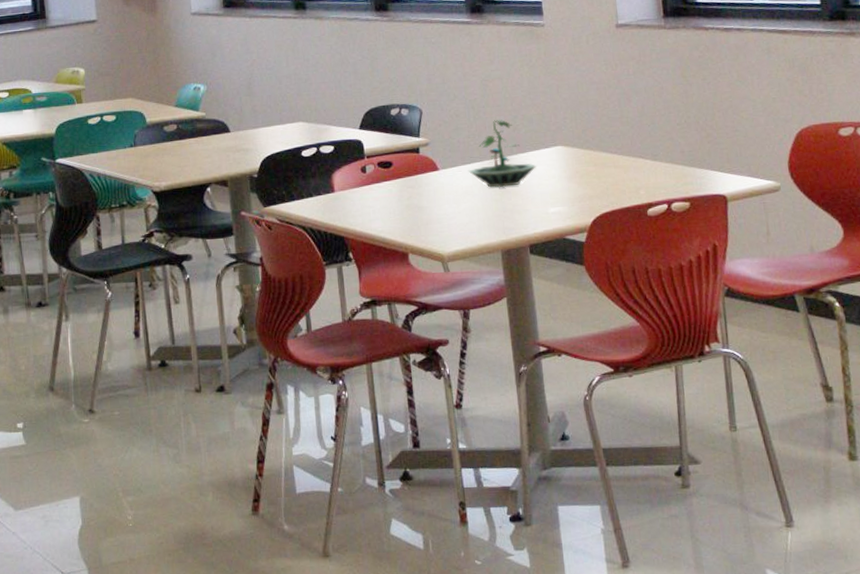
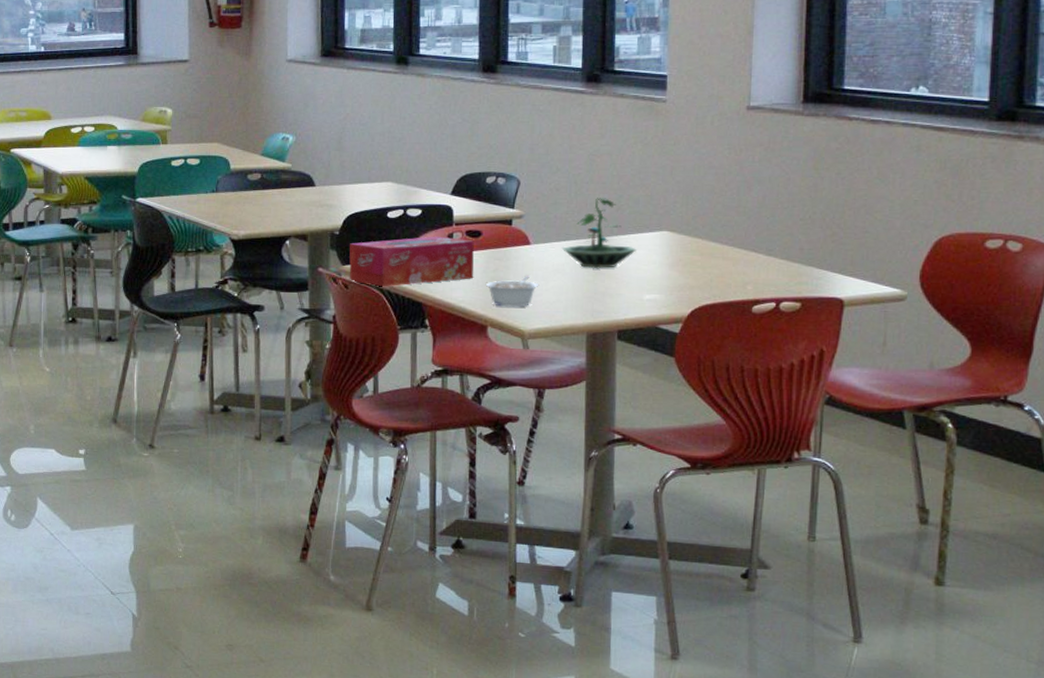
tissue box: none [269,170,390,225] -> present [349,236,474,287]
legume: none [401,200,452,233] -> present [485,276,539,307]

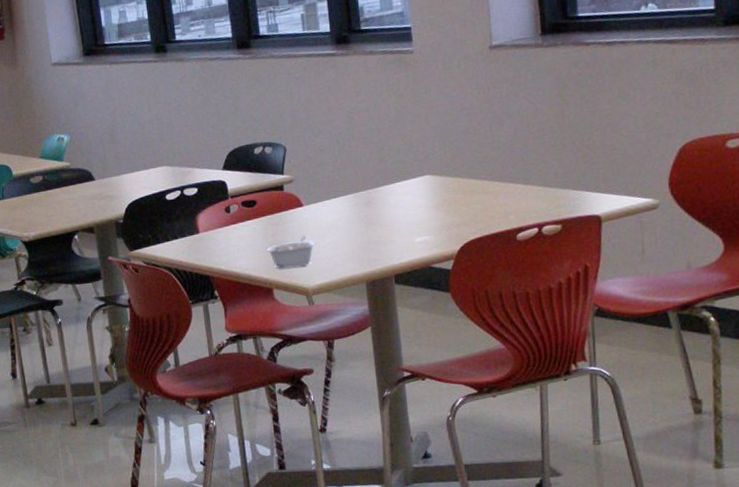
tissue box: present [349,236,474,287] -> none [135,209,255,267]
terrarium: present [561,198,636,269] -> none [332,152,403,221]

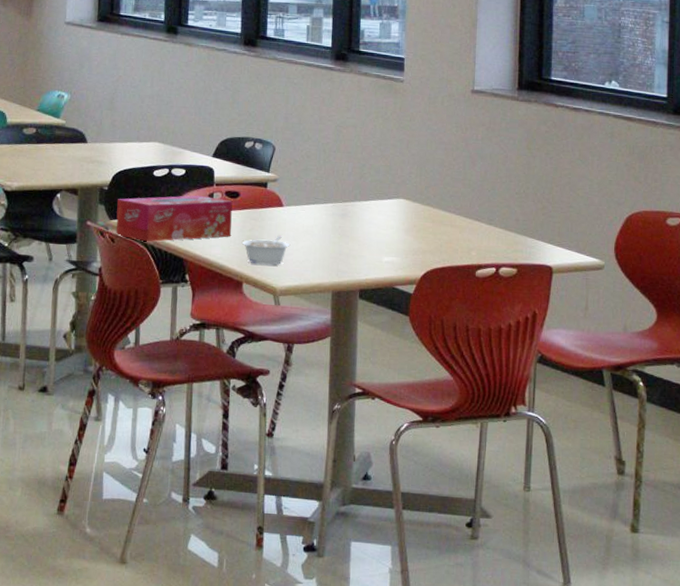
tissue box: none [135,209,255,267] -> present [116,195,233,242]

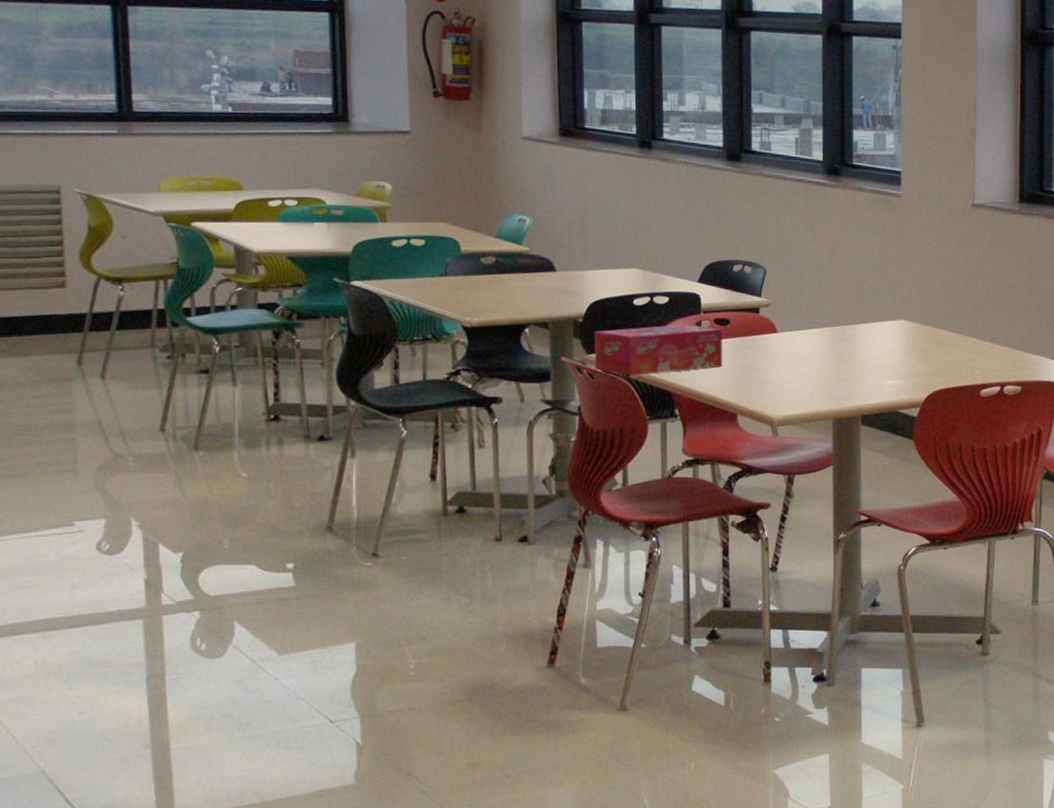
legume: present [241,236,291,265] -> none [734,364,787,395]

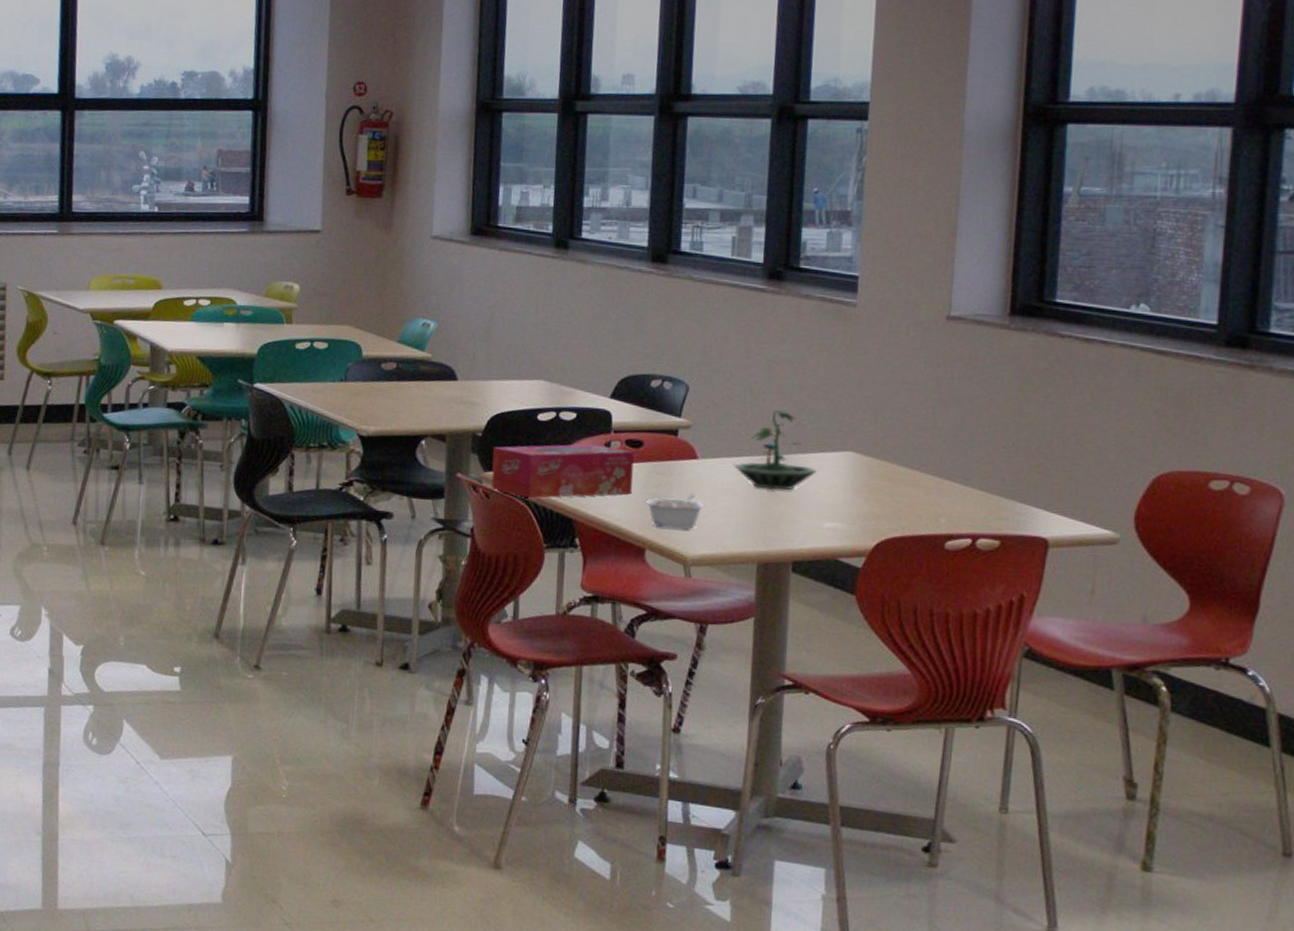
legume: none [734,364,787,395] -> present [645,494,706,530]
terrarium: none [807,287,877,357] -> present [732,410,817,491]

